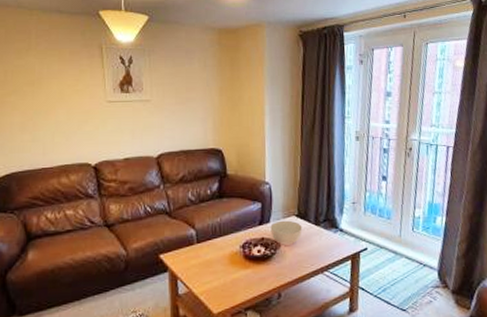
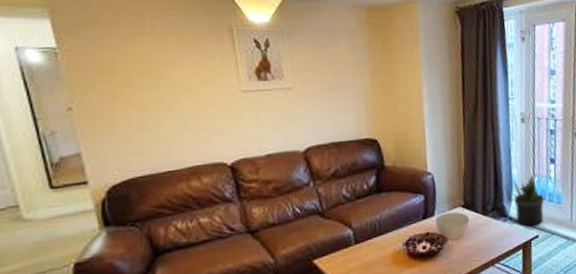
planter: none [345,190,375,239] -> present [514,175,545,226]

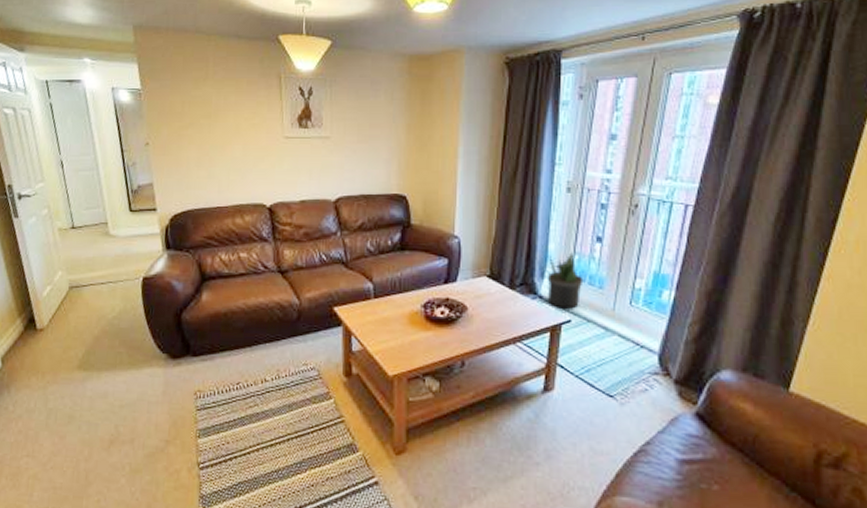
bowl: present [435,212,470,240] -> none [457,280,494,310]

